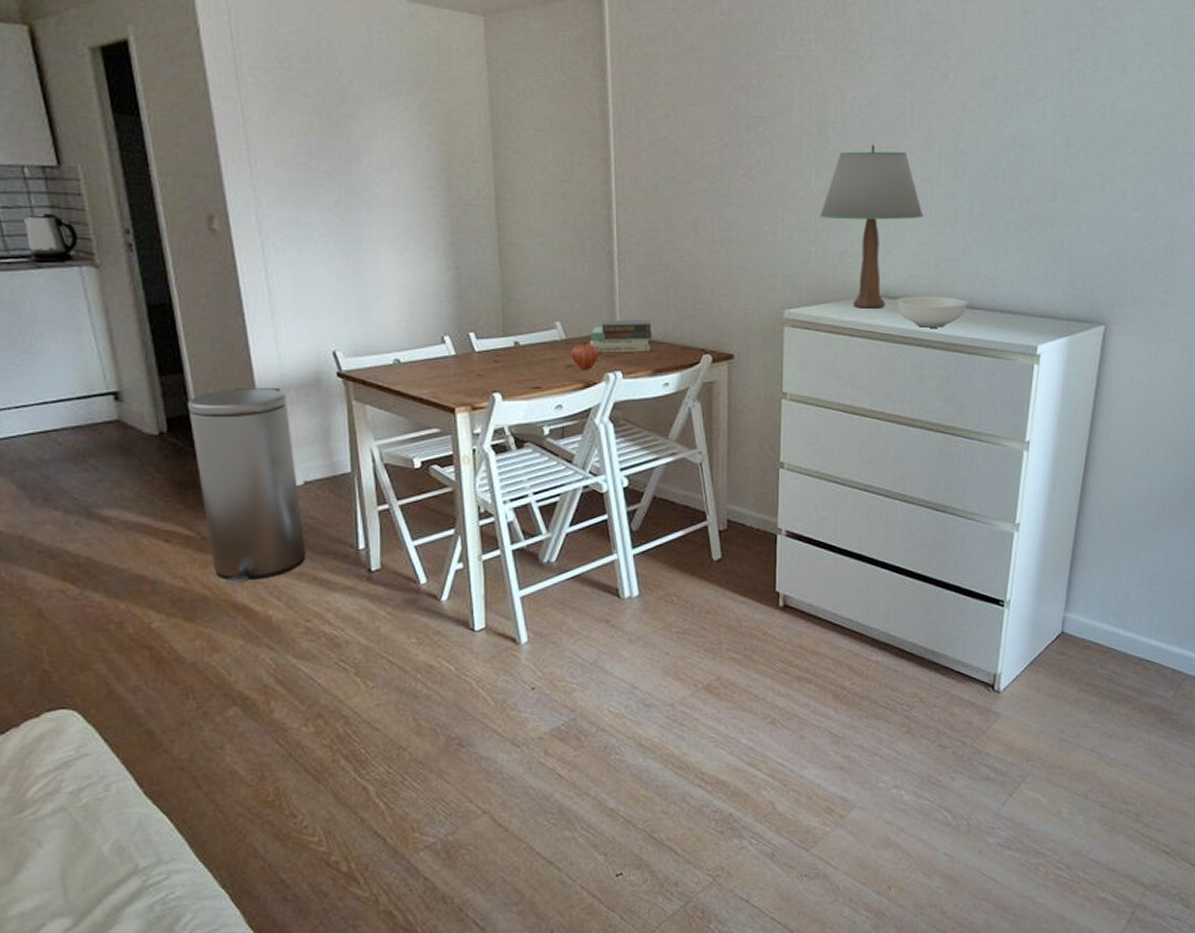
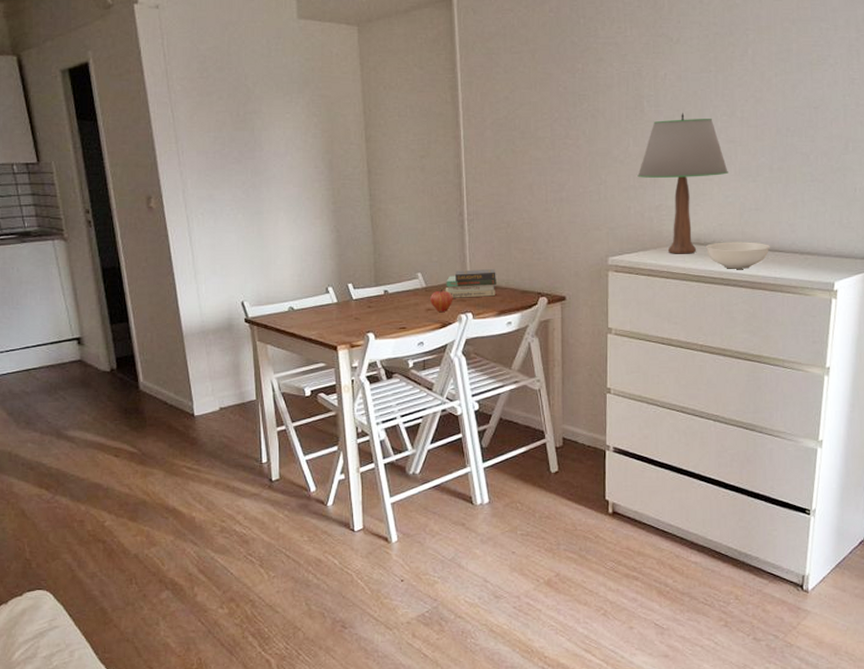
kettle: present [23,213,77,263] -> none [12,200,51,238]
pedal bin: present [188,388,306,585] -> none [132,333,221,491]

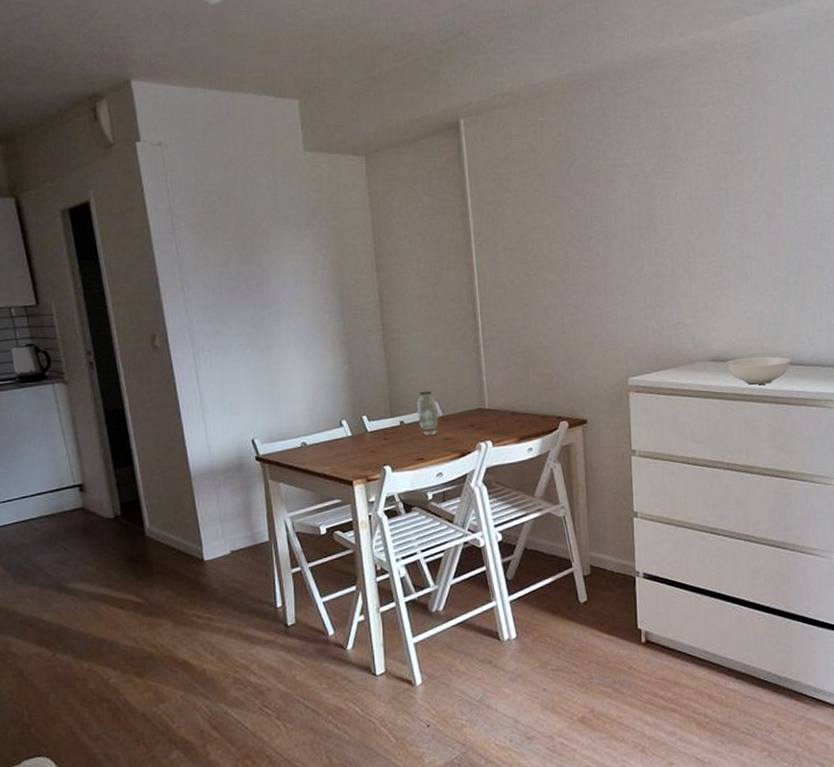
kettle: none [12,200,51,238] -> present [10,343,51,383]
vase: none [401,262,421,306] -> present [417,390,438,436]
fruit: present [429,288,453,312] -> none [447,416,472,441]
books: present [445,269,498,298] -> none [463,395,517,426]
table lamp: present [637,112,728,254] -> none [654,230,745,372]

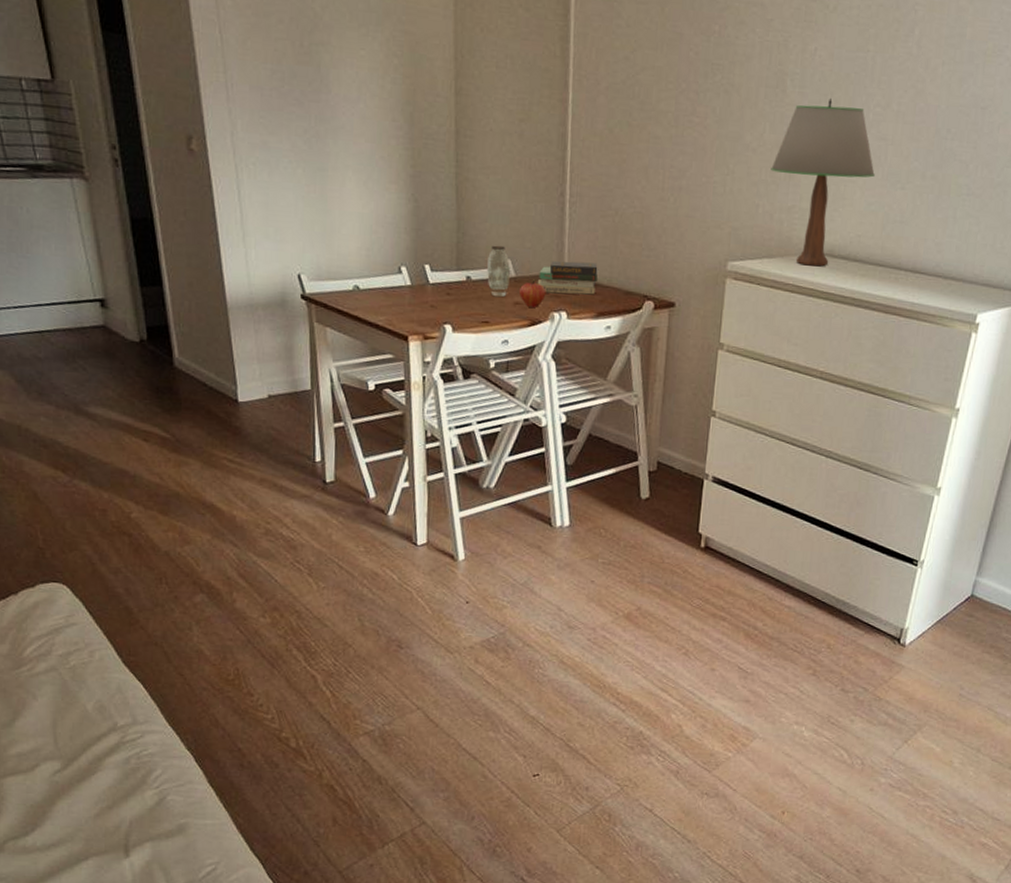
kettle: present [10,343,51,383] -> none [21,124,69,174]
fruit: none [447,416,472,441] -> present [518,279,546,308]
books: none [463,395,517,426] -> present [537,261,599,295]
table lamp: none [654,230,745,372] -> present [771,97,875,267]
bowl: present [727,356,791,385] -> none [839,256,911,290]

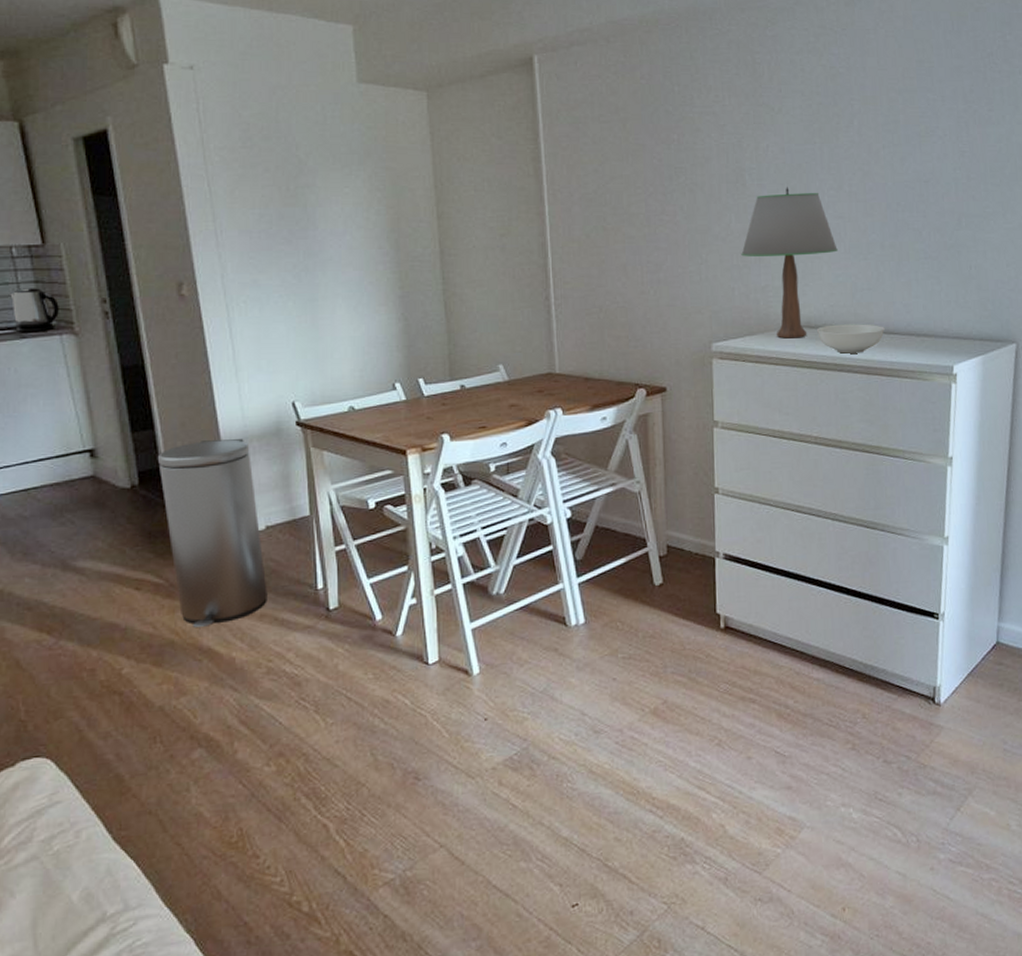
kettle: none [21,124,69,174] -> present [10,288,59,333]
pedal bin: none [166,303,268,485] -> present [158,439,267,629]
vase: present [487,245,510,298] -> none [480,352,503,402]
fruit: present [518,279,546,308] -> none [513,381,540,408]
books: present [537,261,599,295] -> none [530,359,590,392]
bowl: none [839,256,911,290] -> present [817,324,885,354]

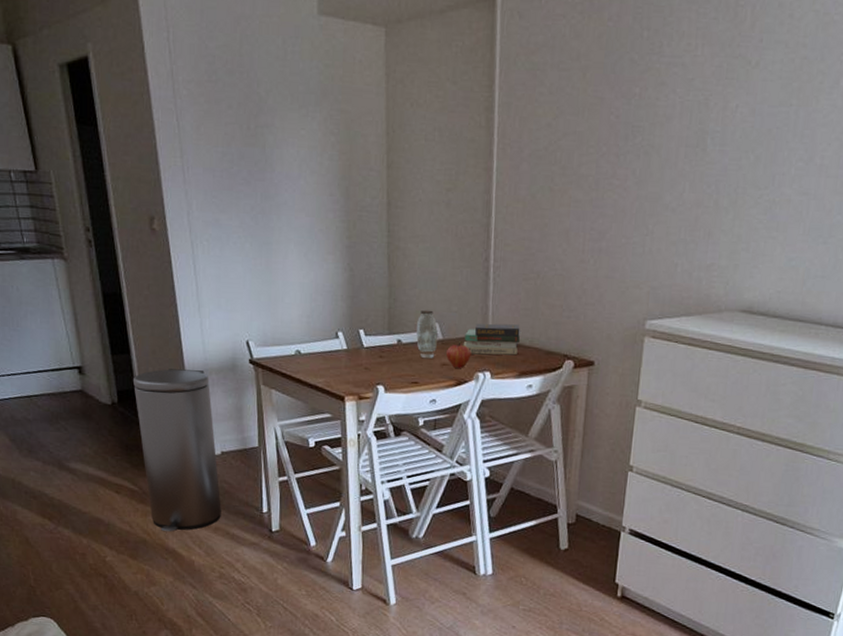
kettle: present [10,288,59,333] -> none [11,212,51,255]
vase: none [480,352,503,402] -> present [416,310,438,359]
fruit: none [513,381,540,408] -> present [445,341,472,368]
books: none [530,359,590,392] -> present [463,323,521,356]
table lamp: present [741,186,838,339] -> none [690,154,796,323]
bowl: present [817,324,885,354] -> none [758,312,832,345]

